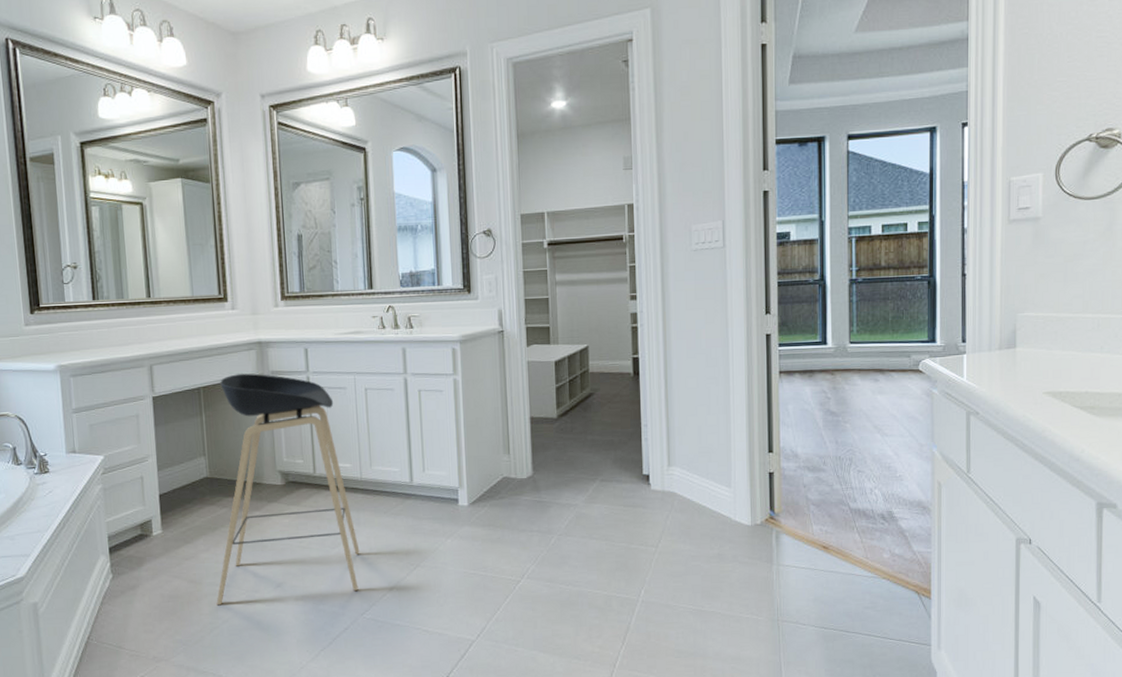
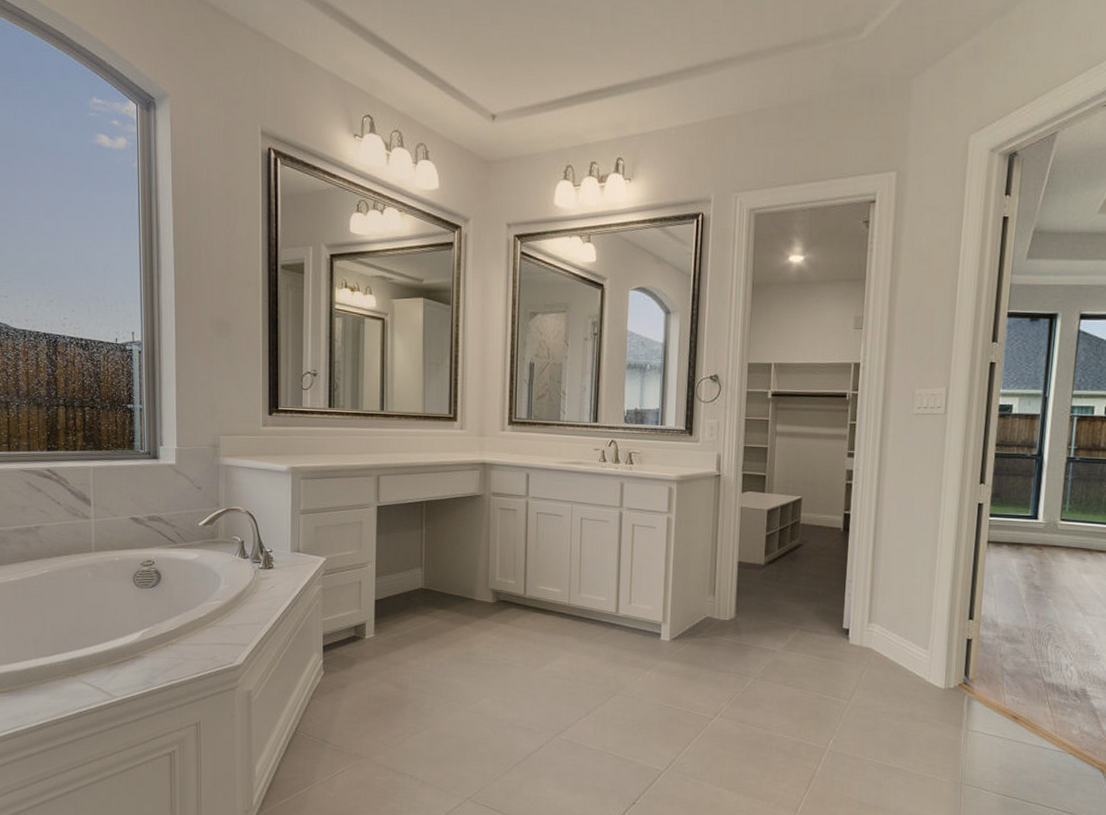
stool: present [216,373,360,606] -> none [420,492,561,712]

